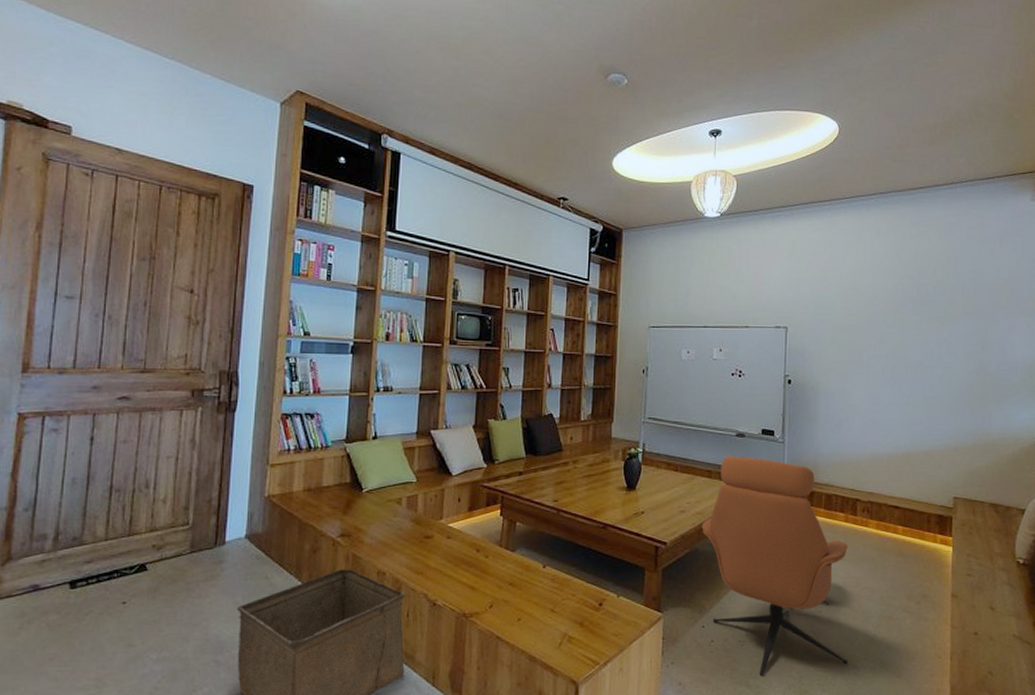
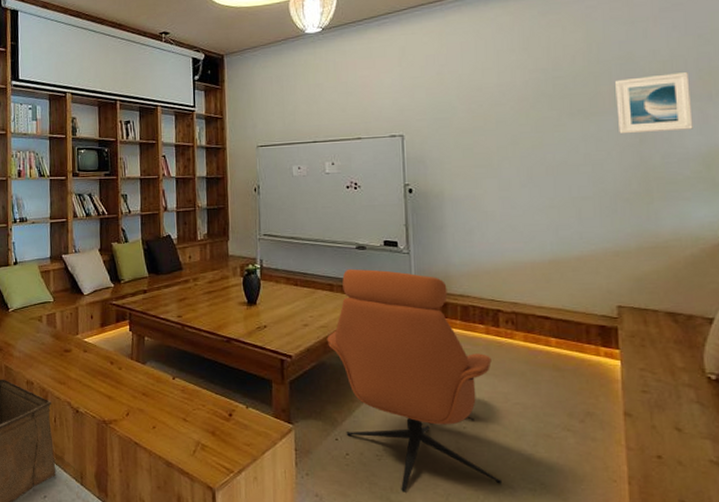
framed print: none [966,290,1023,342] -> present [615,72,693,134]

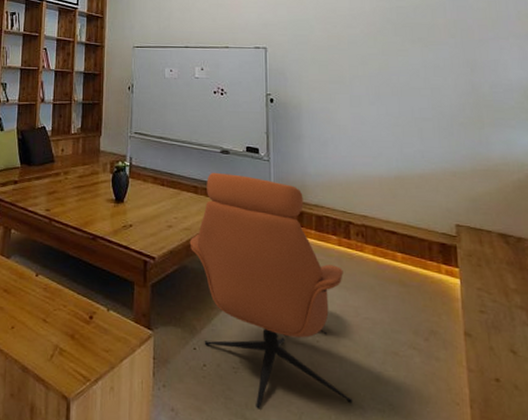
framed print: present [615,72,693,134] -> none [449,12,515,64]

